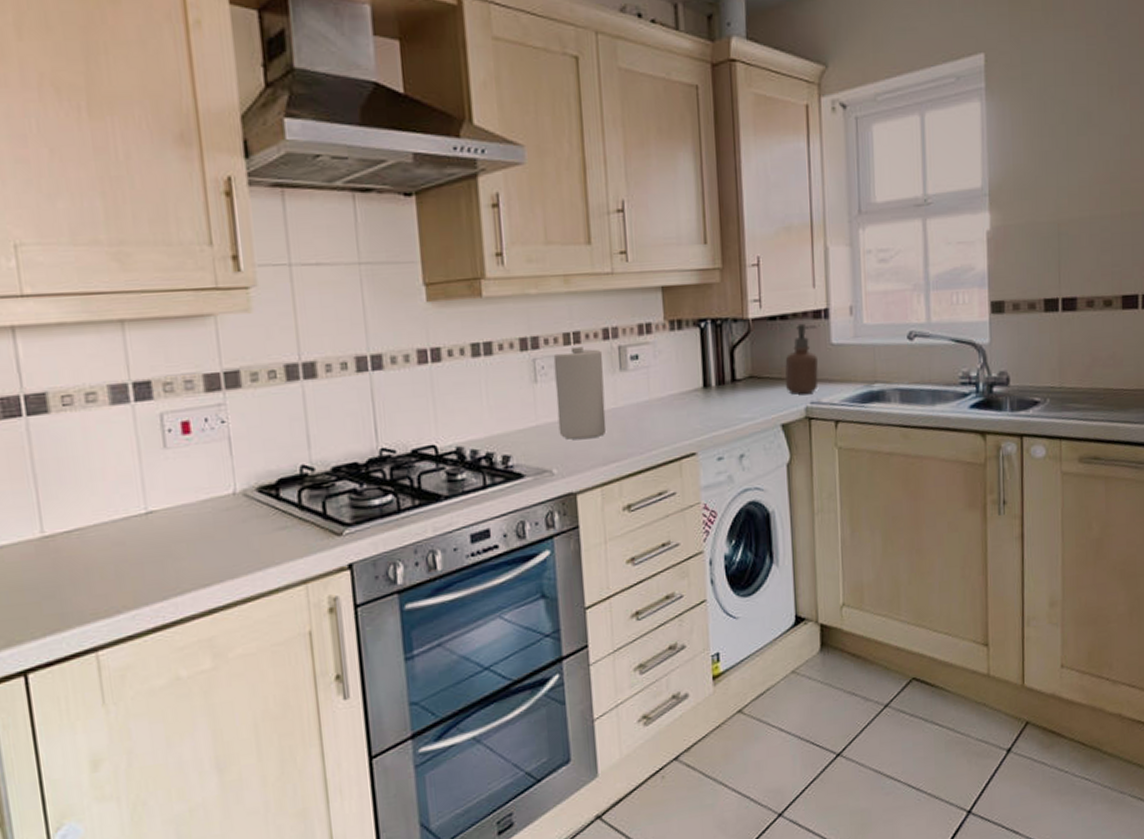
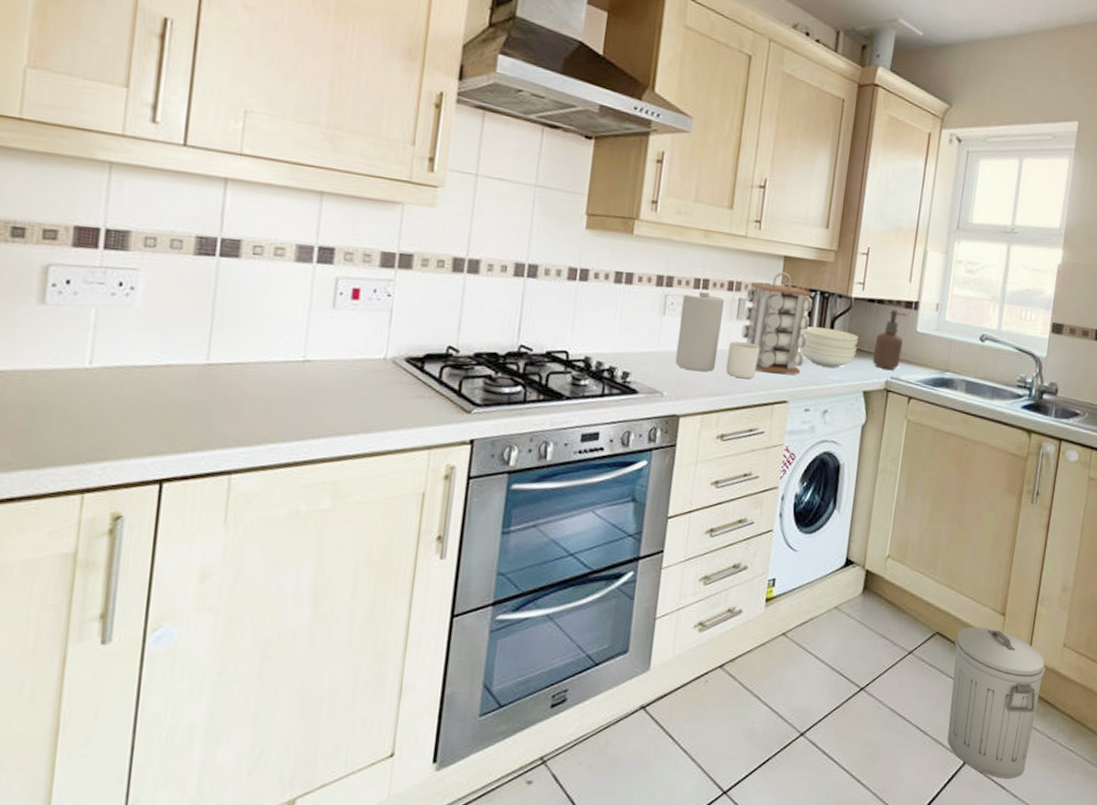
mug: none [616,394,654,438] -> present [726,341,760,379]
spice rack: none [625,305,706,425] -> present [740,272,813,375]
bowl: none [698,359,767,406] -> present [800,326,859,368]
trash can: none [935,662,1044,823] -> present [947,627,1046,778]

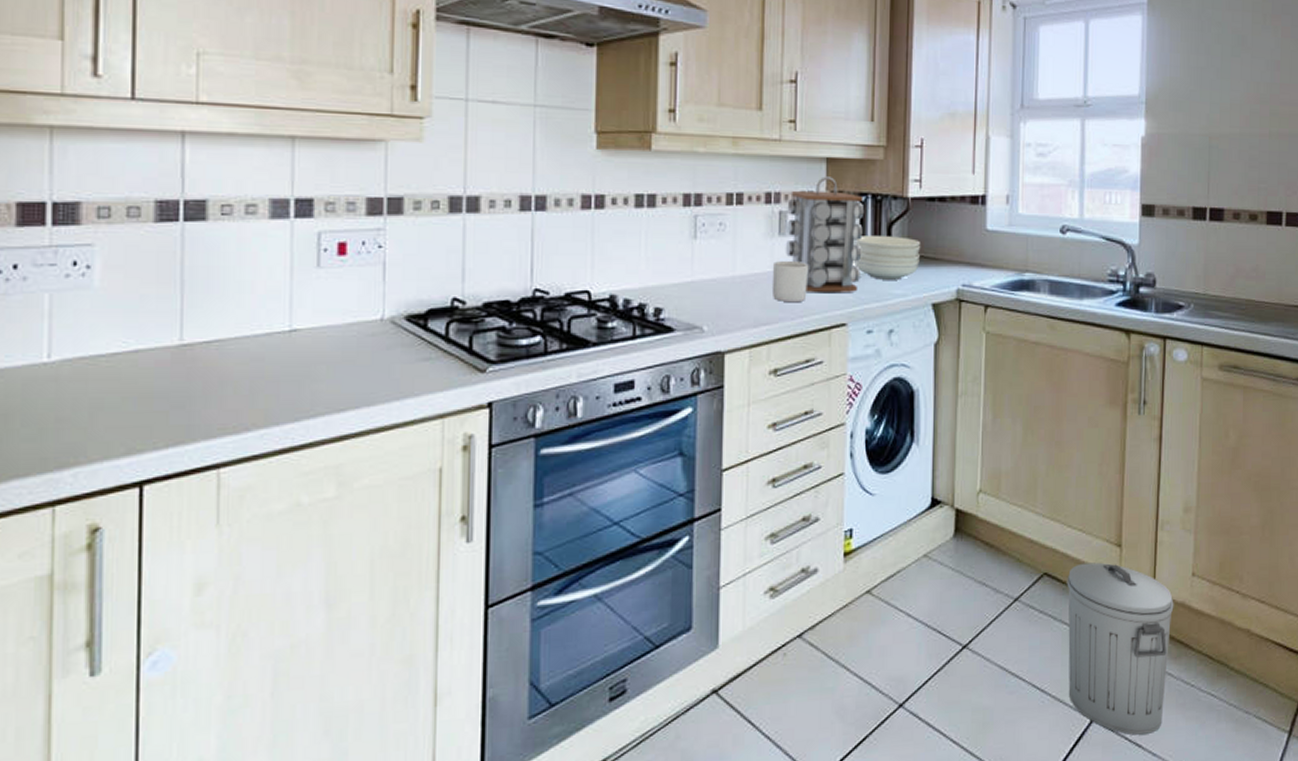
paper towel holder: present [675,291,725,372] -> none [713,208,764,300]
soap dispenser: present [873,309,907,370] -> none [940,207,974,276]

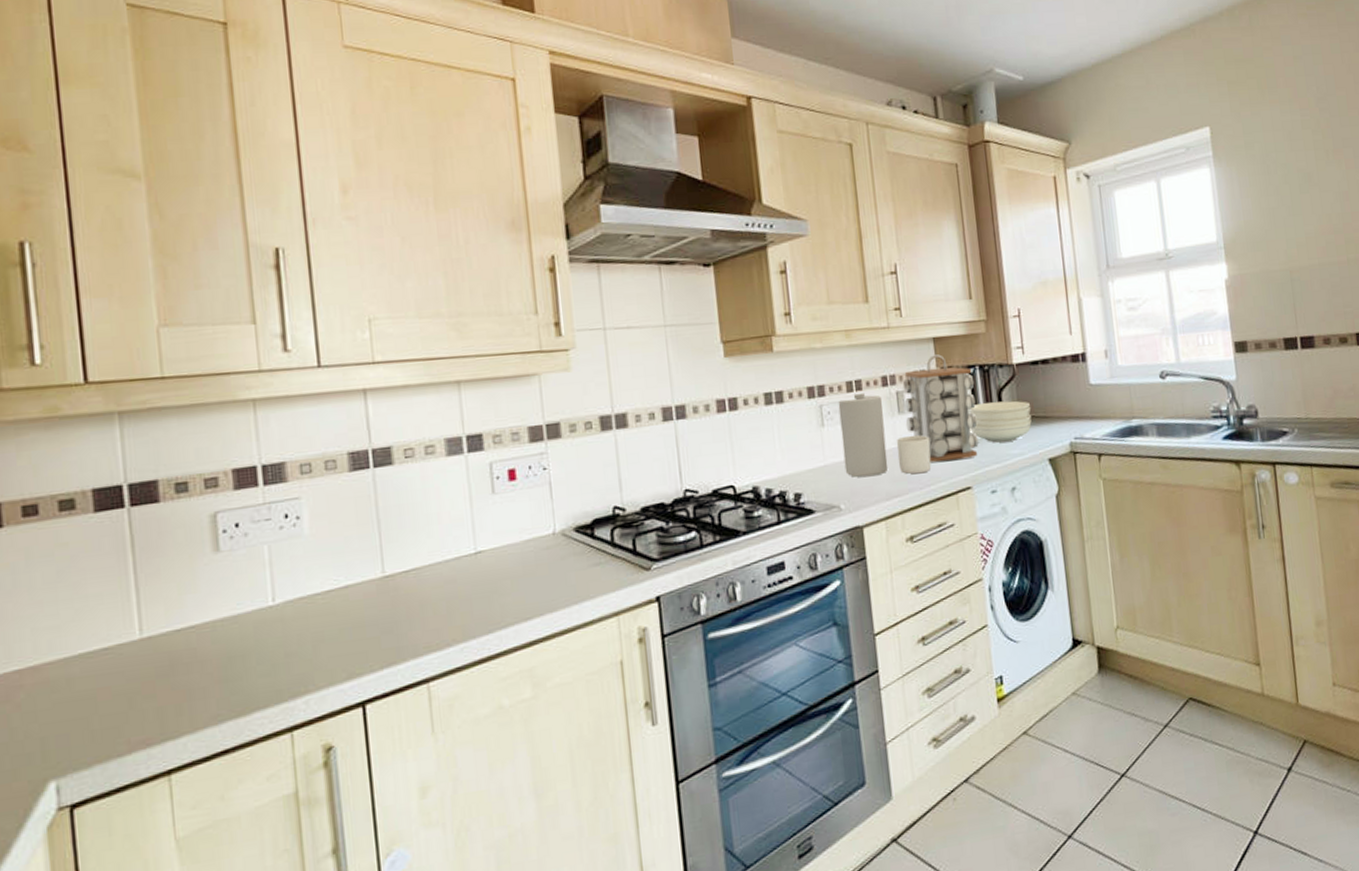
paper towel holder: none [713,208,764,300] -> present [838,393,888,478]
trash can: present [1067,562,1174,735] -> none [1211,682,1324,844]

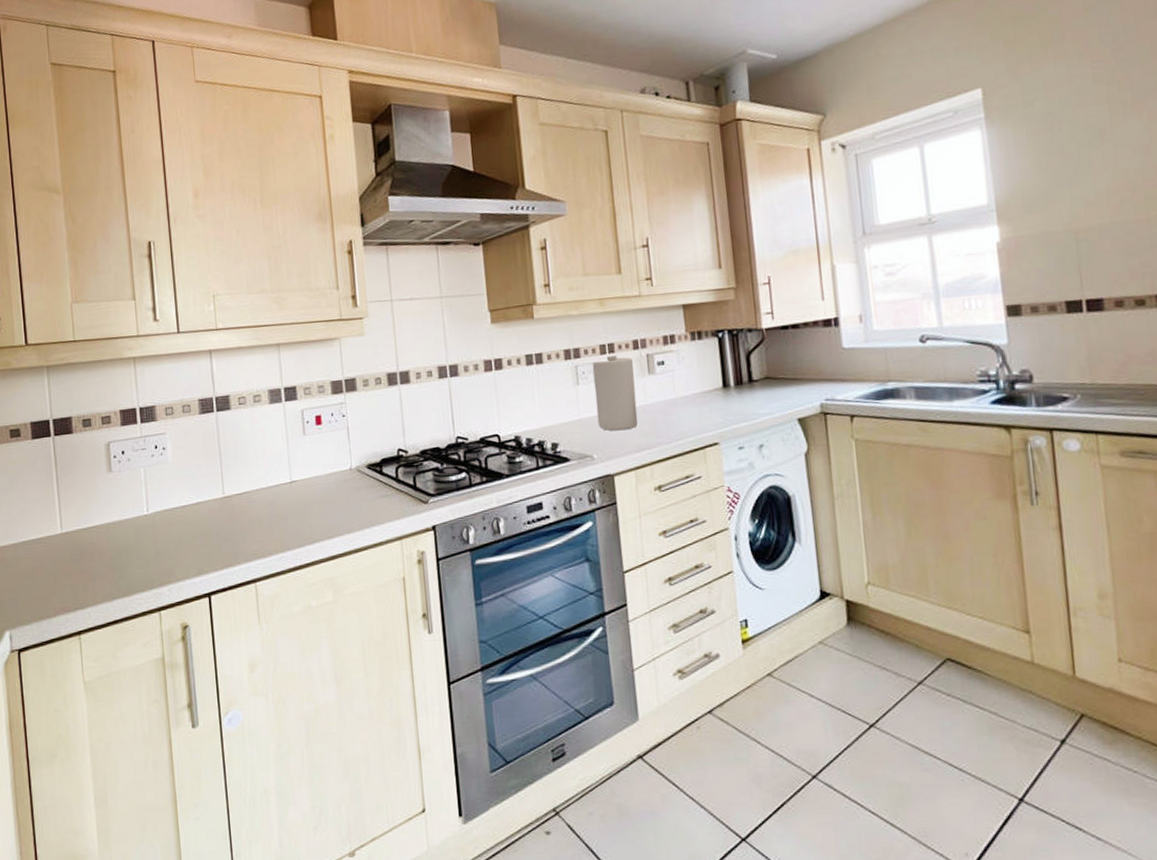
mug: present [896,435,931,475] -> none [646,394,680,430]
spice rack: present [902,354,979,462] -> none [653,320,727,419]
bowl: present [969,400,1032,443] -> none [717,363,782,403]

